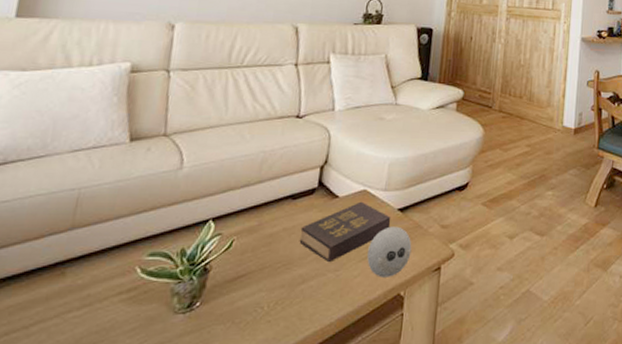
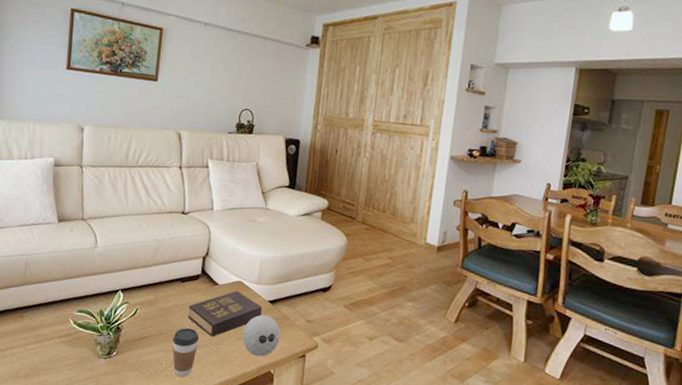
coffee cup: none [277,256,313,320] -> present [172,328,199,377]

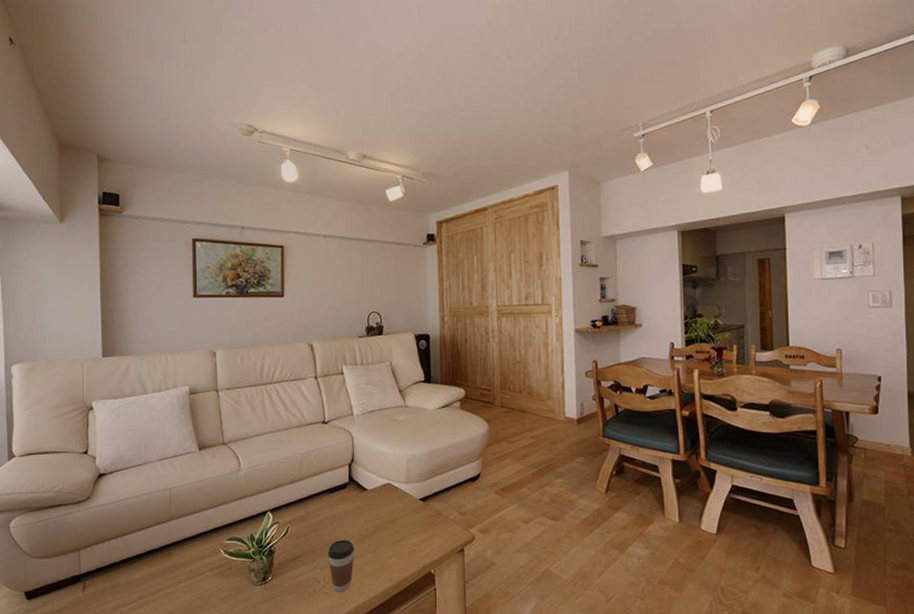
hardback book: present [187,290,263,338] -> none [340,493,415,546]
decorative ball: present [242,314,281,357] -> none [398,514,436,558]

